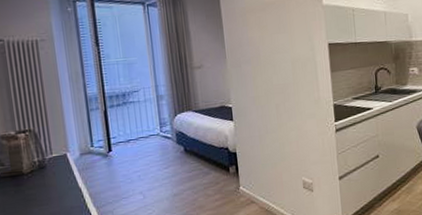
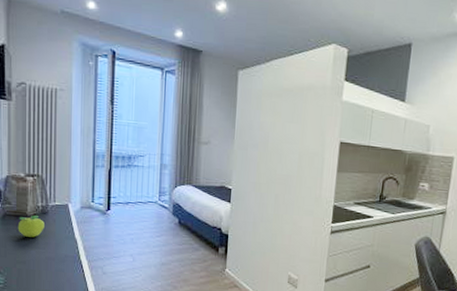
fruit: none [15,172,44,196] -> present [18,215,44,237]

